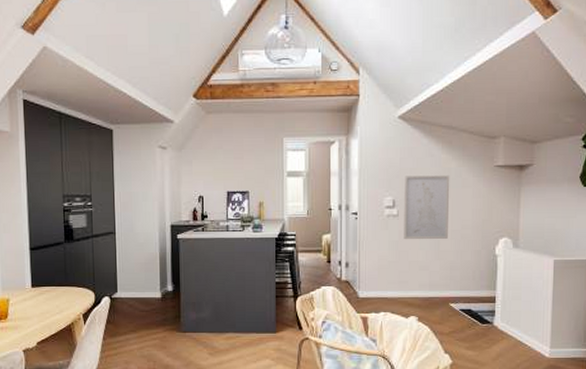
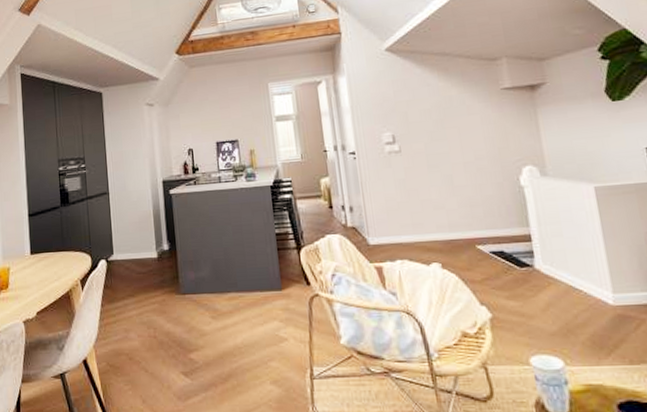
wall art: present [404,175,450,239] -> none [401,104,461,176]

